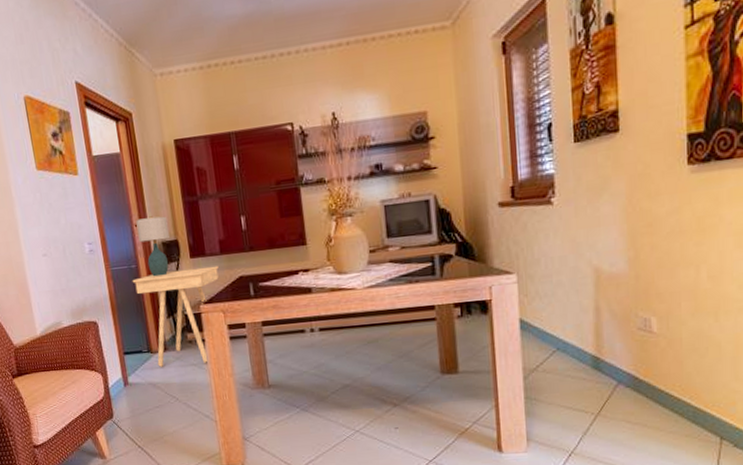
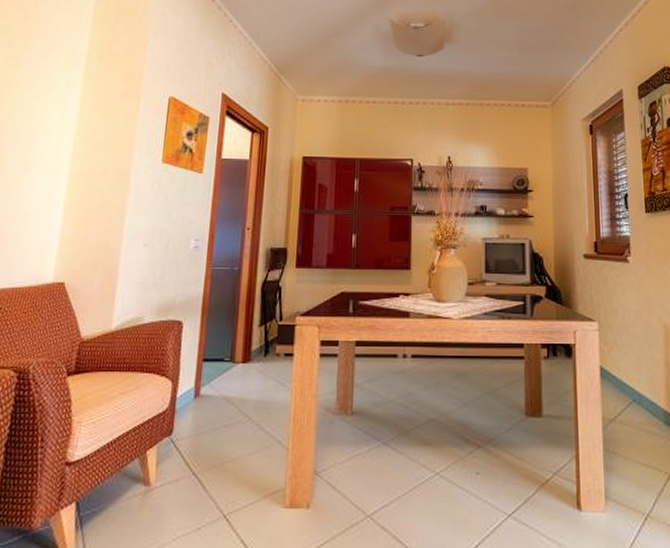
side table: present [132,265,219,367] -> none [231,278,322,380]
table lamp: present [136,216,170,277] -> none [248,222,280,282]

